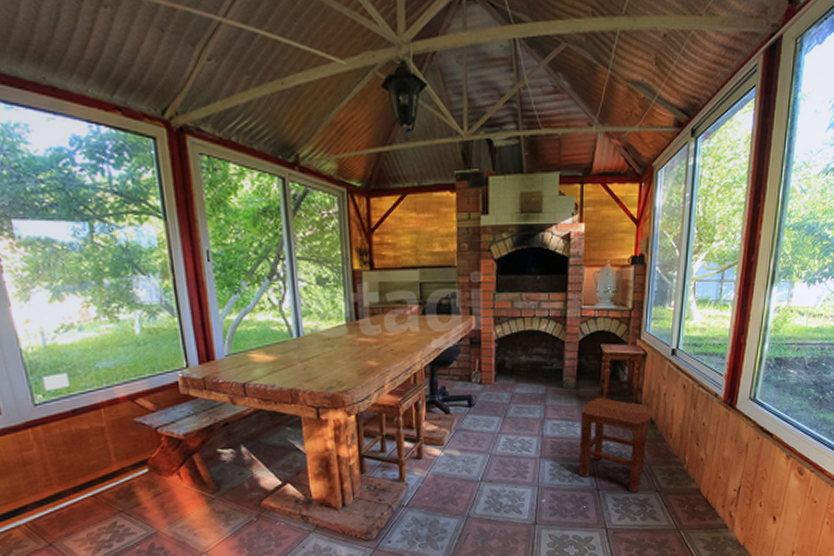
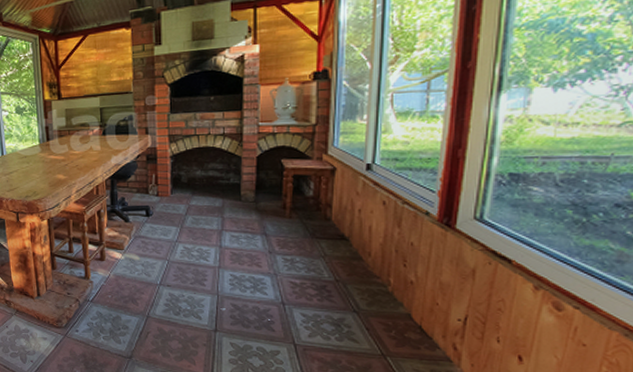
stool: present [578,397,652,494] -> none [260,211,345,312]

